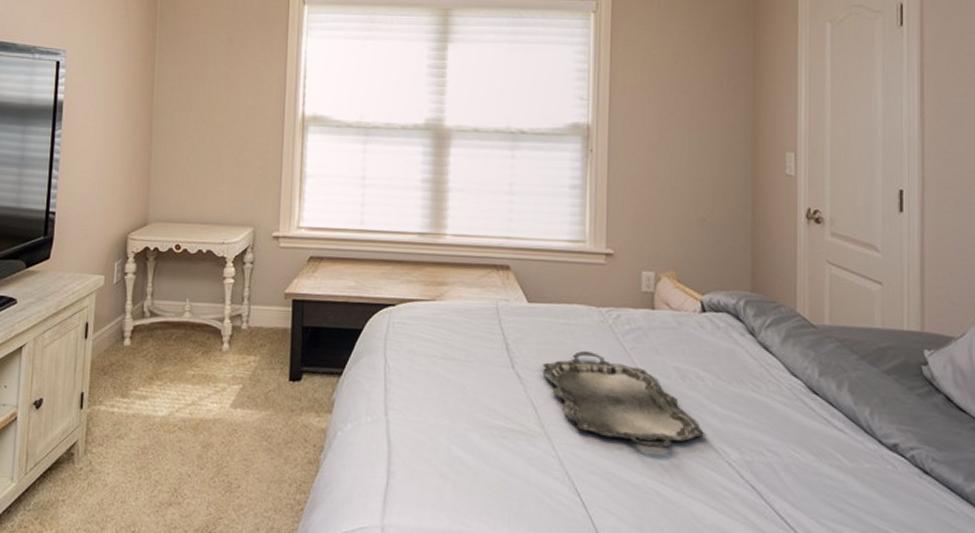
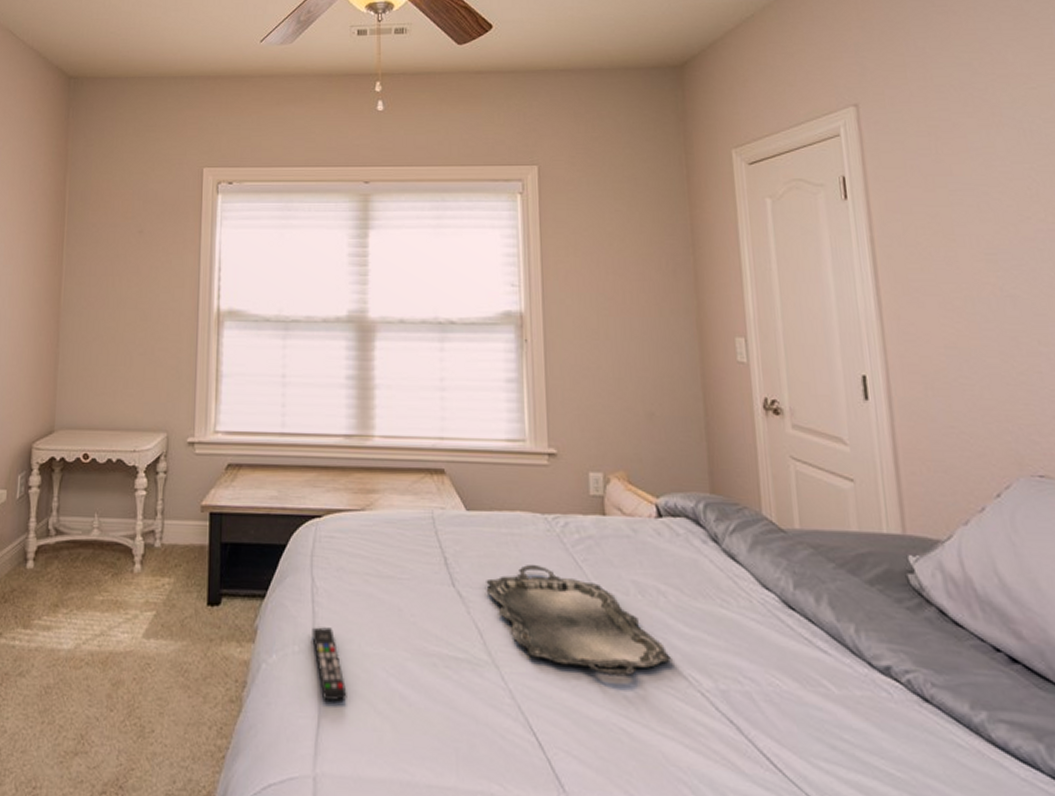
remote control: none [384,401,414,465] -> present [312,627,347,702]

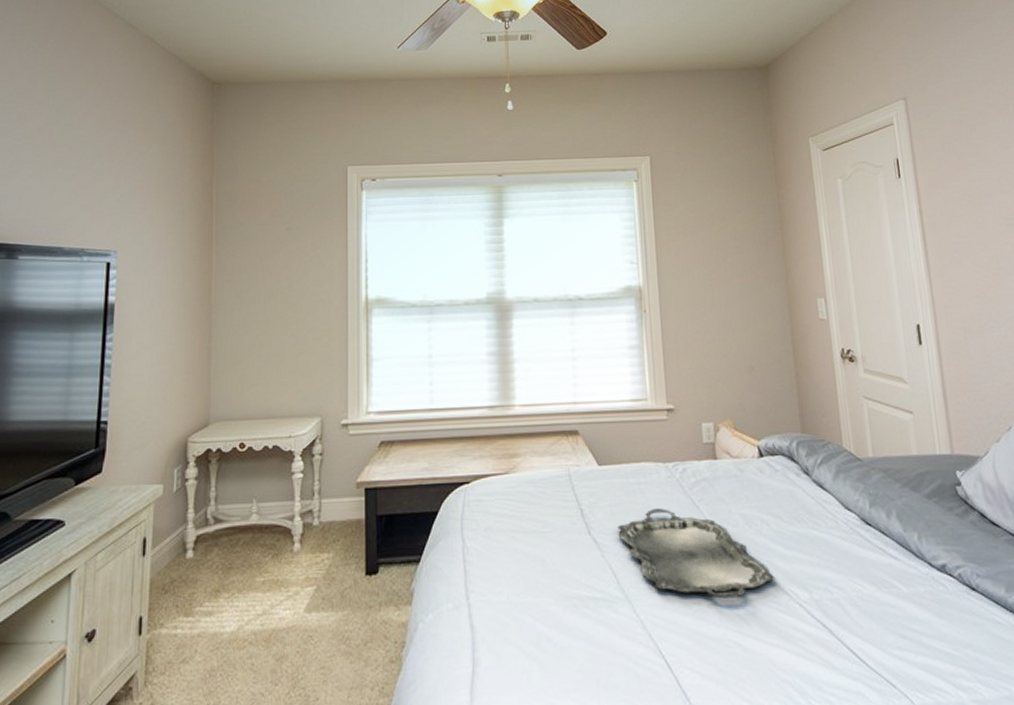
remote control: present [312,627,347,702] -> none [464,583,498,651]

